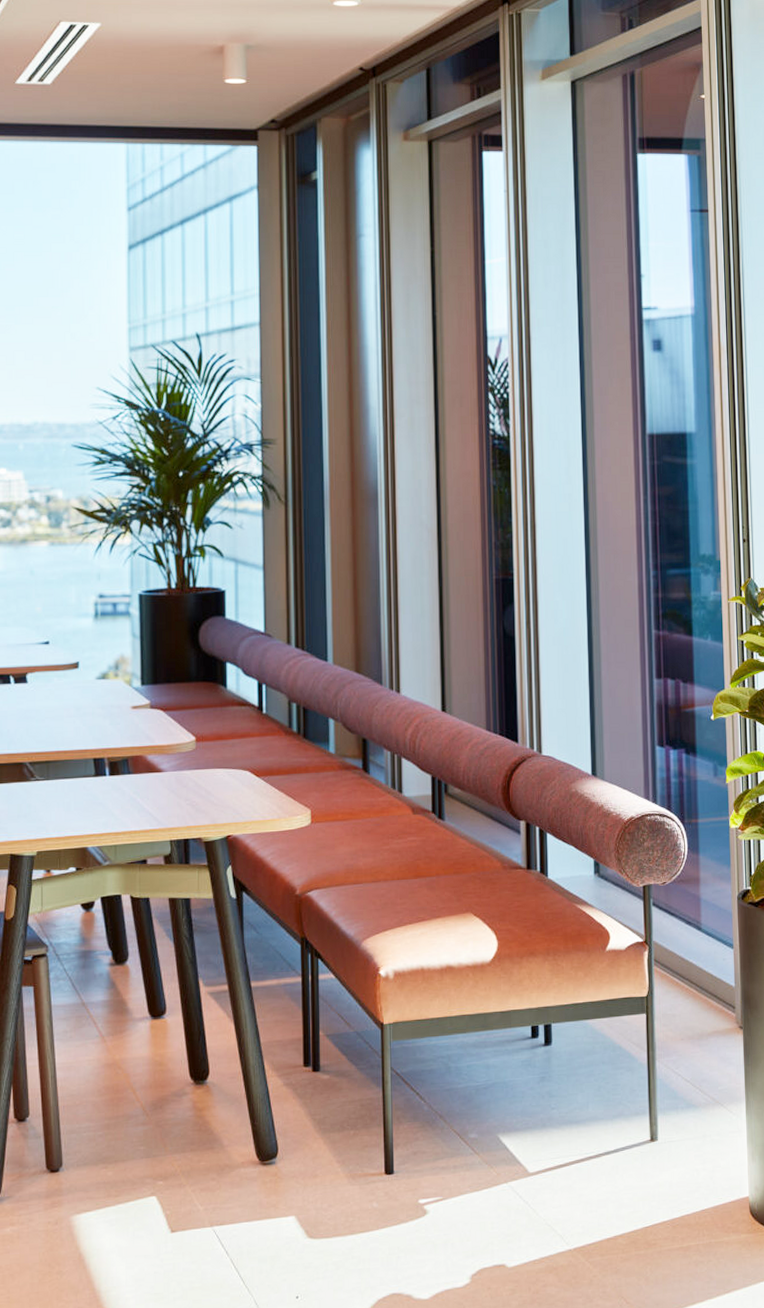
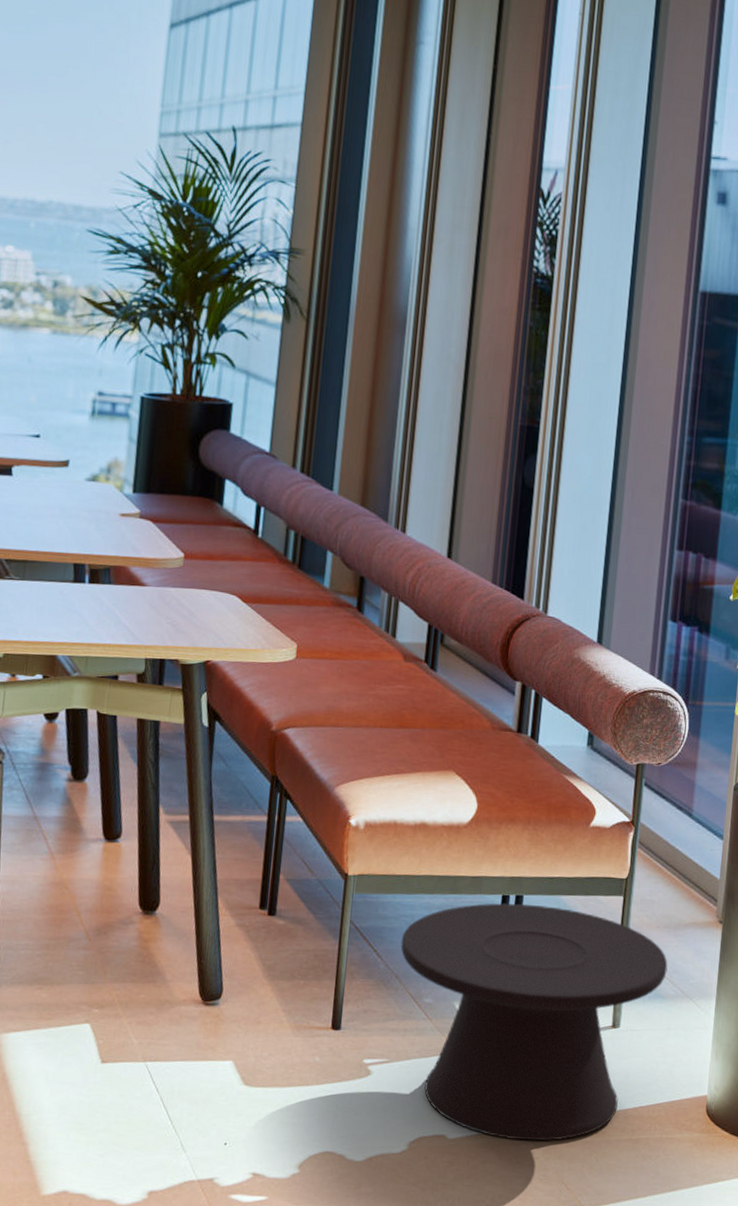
side table: none [441,1031,696,1261] -> present [400,902,668,1142]

